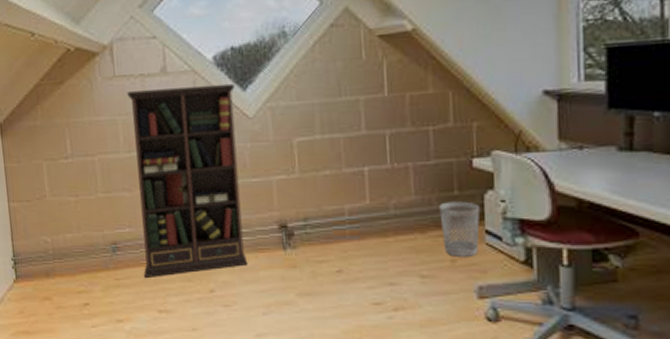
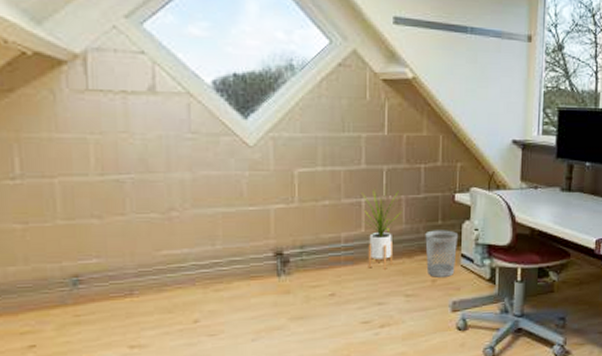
bookcase: present [127,83,248,277] -> none [103,109,239,312]
house plant: none [362,152,411,246] -> present [360,185,403,269]

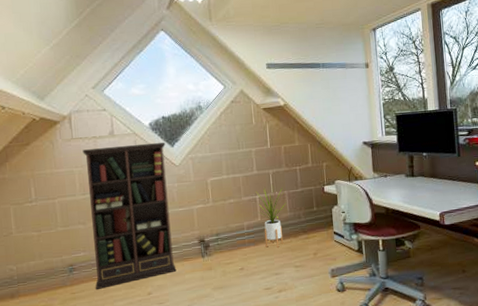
bookcase: none [103,109,239,312] -> present [82,142,177,289]
wastebasket: present [425,230,459,277] -> none [305,214,331,251]

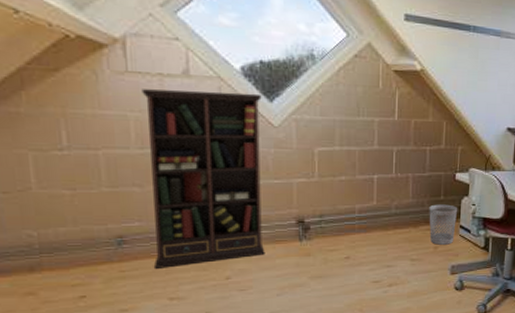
house plant: present [255,184,287,248] -> none [373,164,410,237]
wastebasket: none [305,214,331,251] -> present [429,204,458,245]

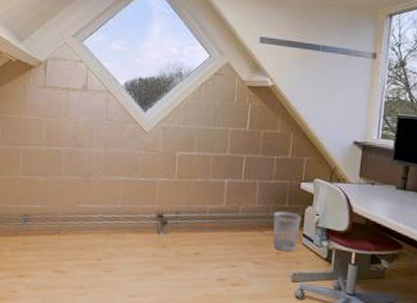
bookcase: present [141,89,265,268] -> none [47,100,138,245]

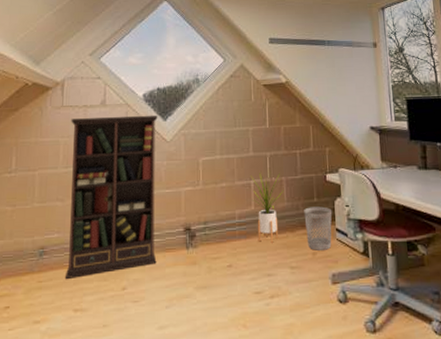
bookcase: none [47,100,138,245] -> present [66,115,158,279]
house plant: none [224,170,257,239] -> present [250,169,284,243]

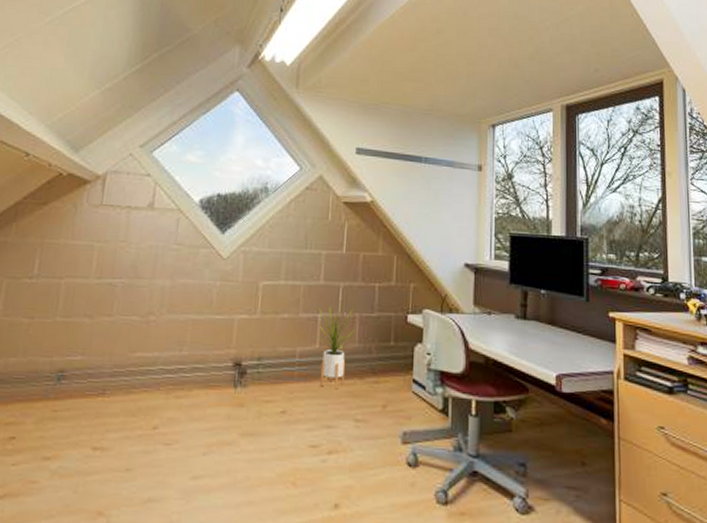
bookcase: present [66,115,158,279] -> none [86,221,215,411]
wastebasket: present [304,206,333,251] -> none [377,351,411,403]

